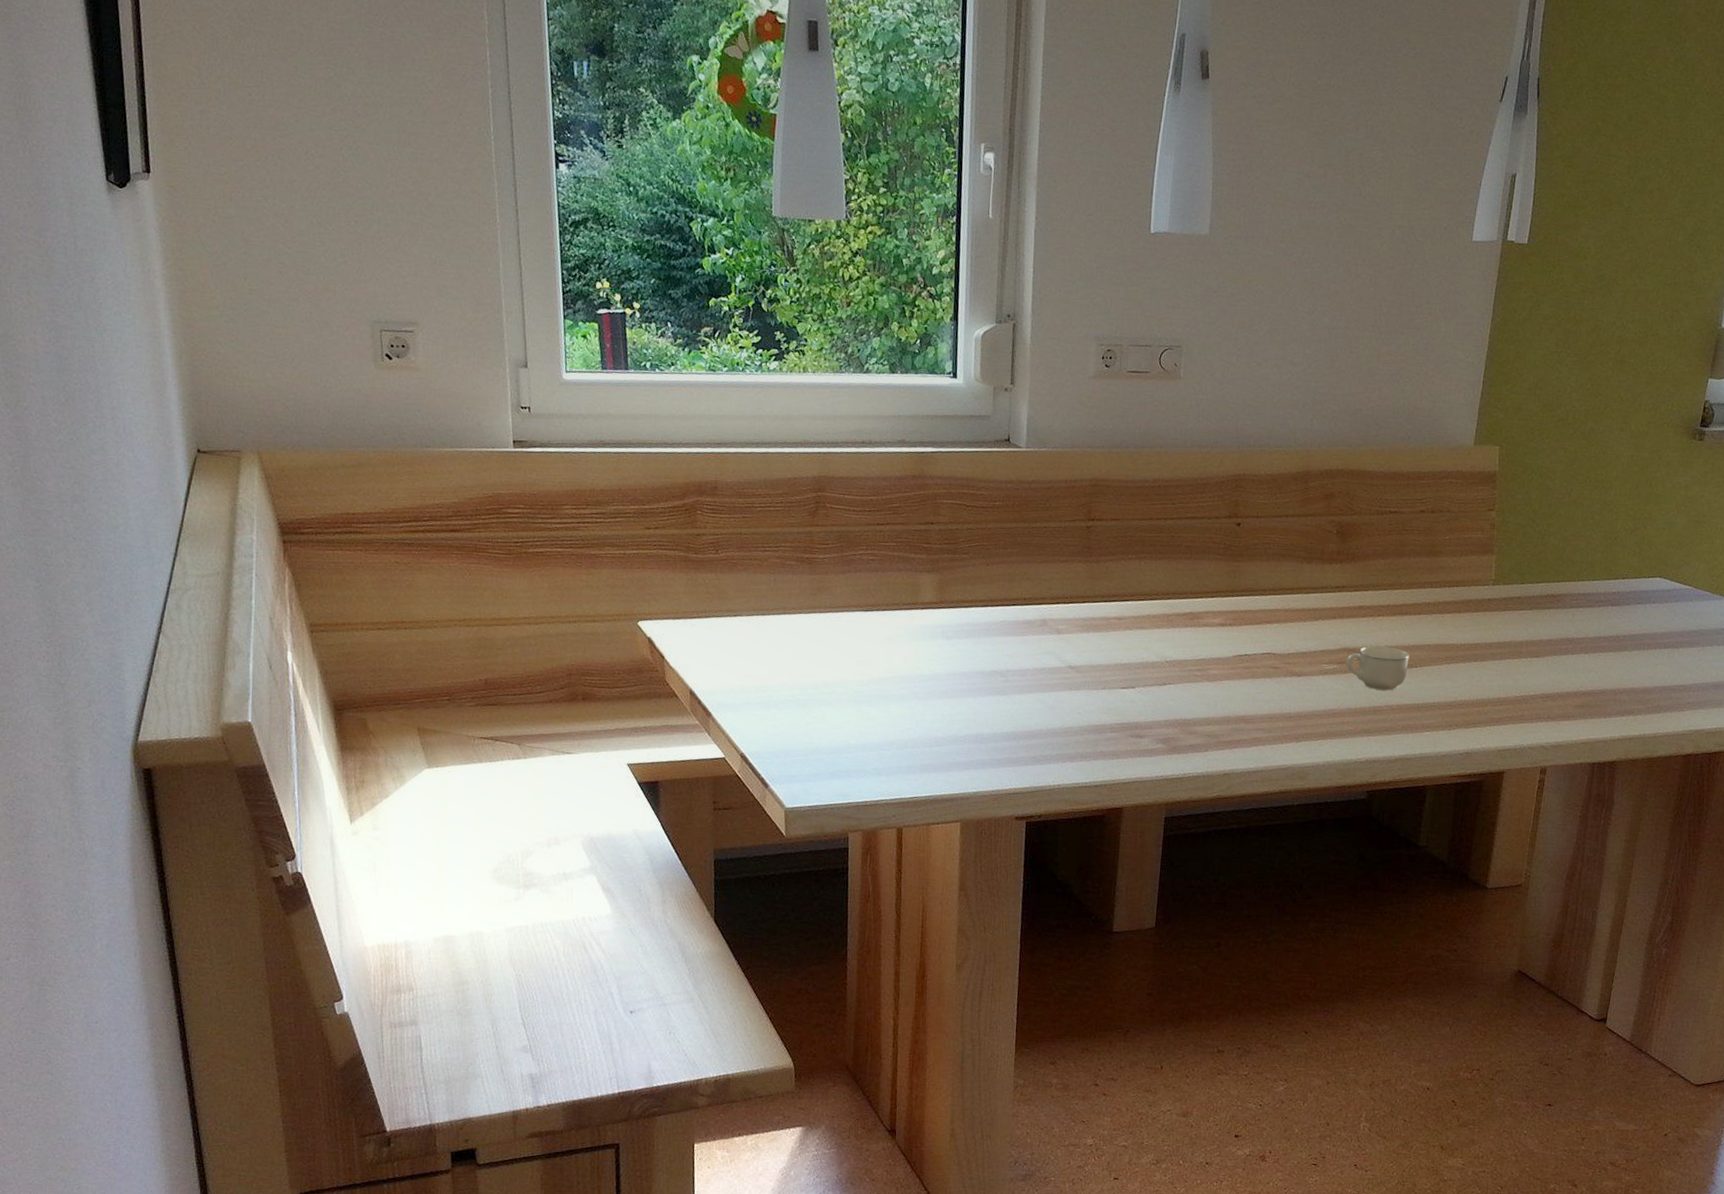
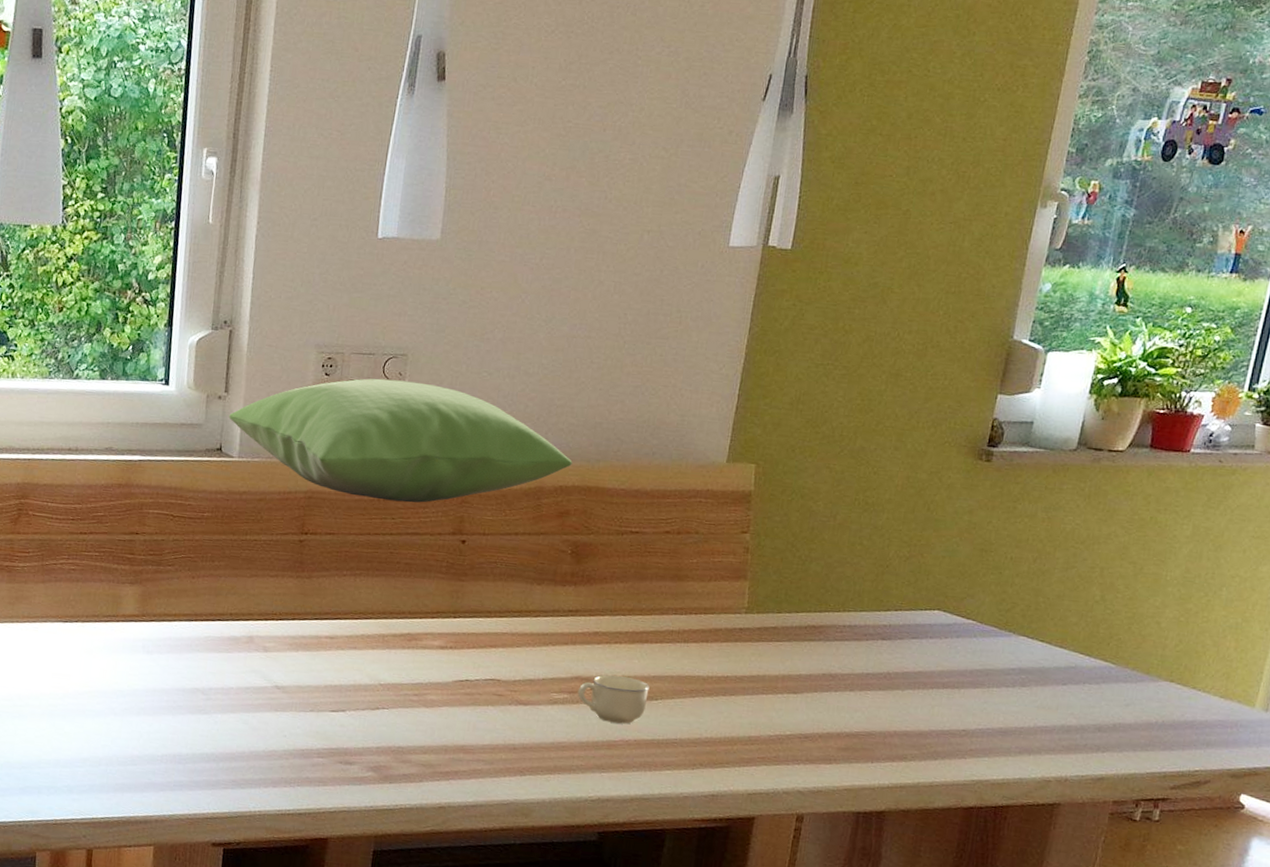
cushion: none [1015,369,1336,489] -> present [229,378,573,503]

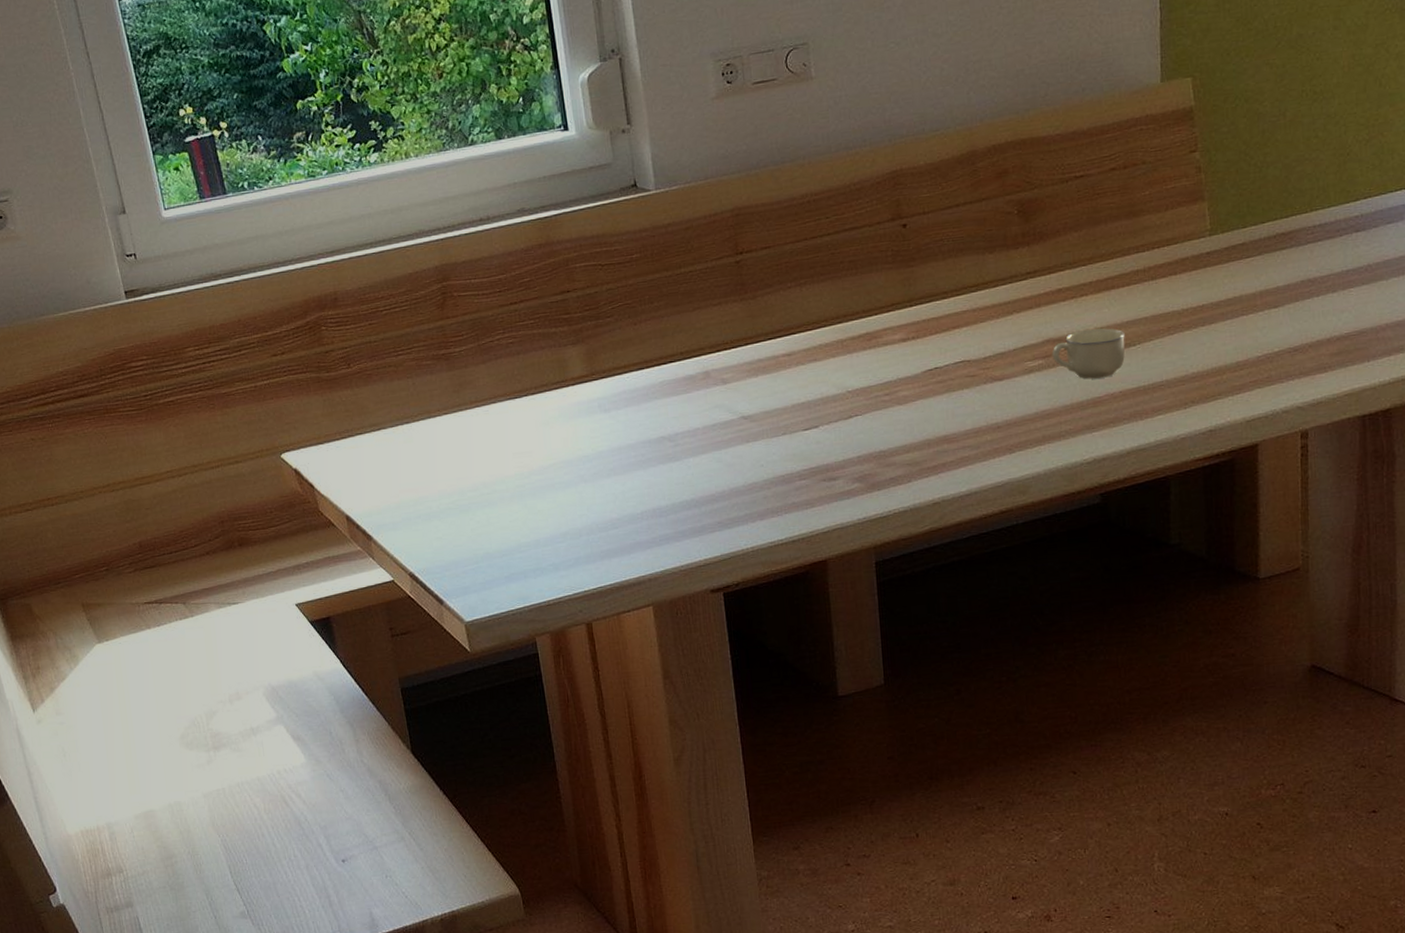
cushion: present [229,378,573,503] -> none [637,68,1001,203]

